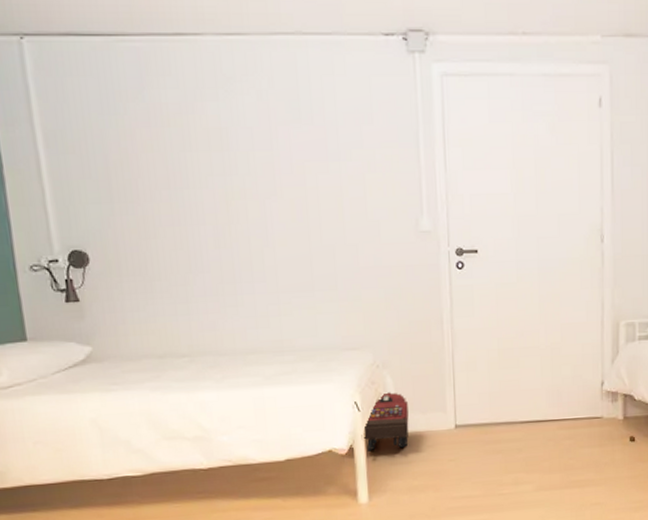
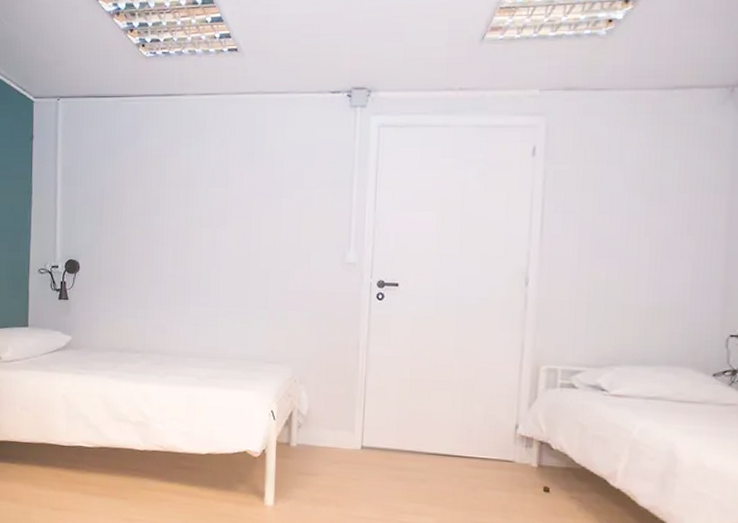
backpack: present [361,392,409,452] -> none [274,406,319,461]

